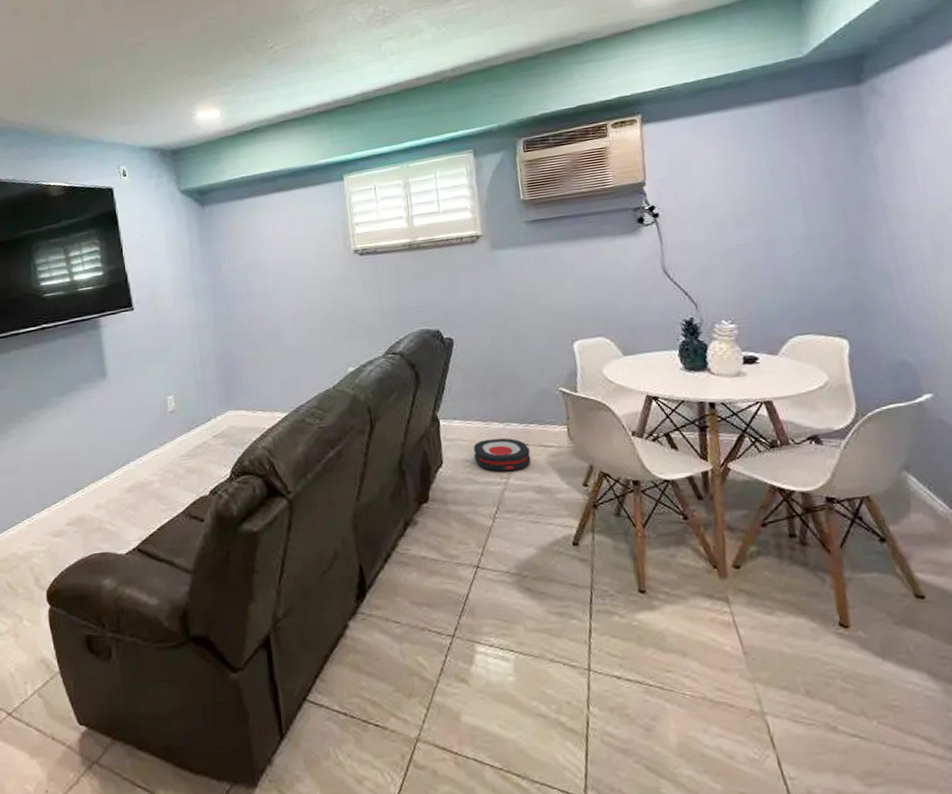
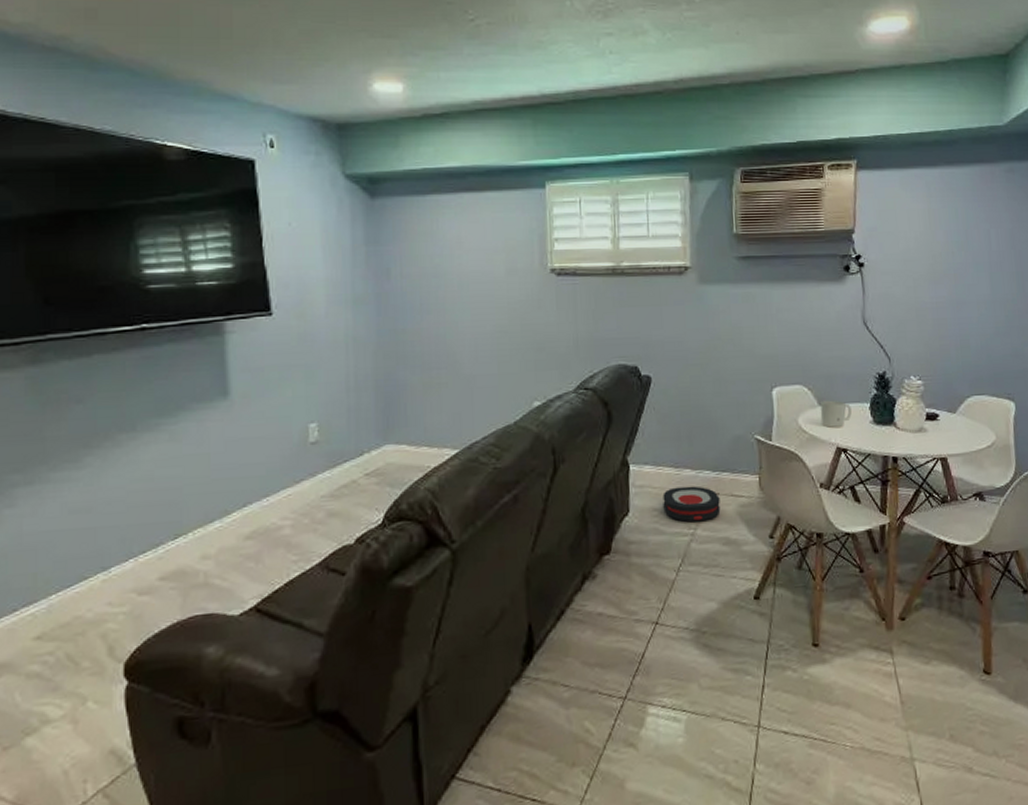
mug: none [625,349,660,377] -> present [820,400,852,428]

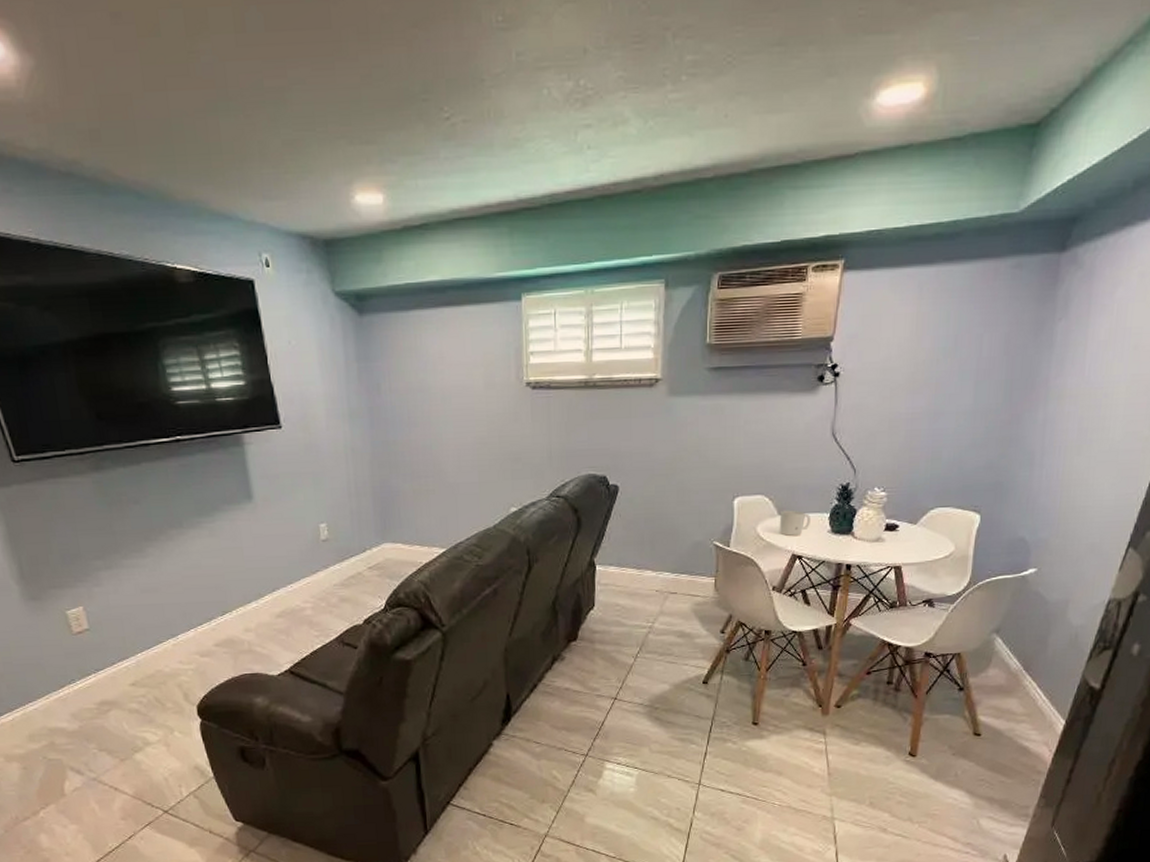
robot vacuum: present [662,486,721,522] -> none [625,585,677,616]

